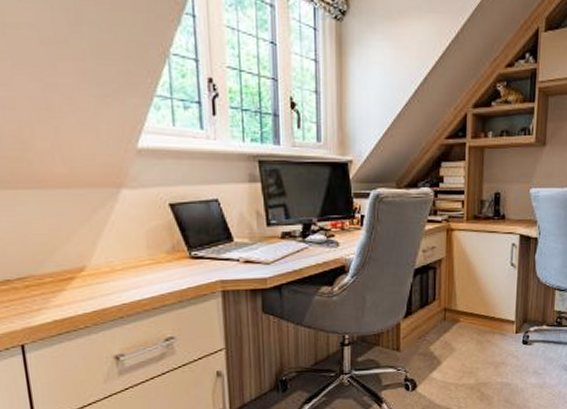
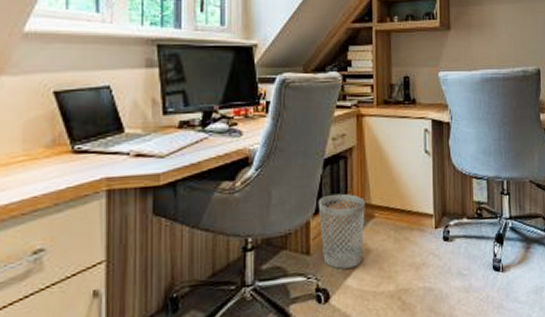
wastebasket: none [408,300,451,364] -> present [318,193,365,269]

